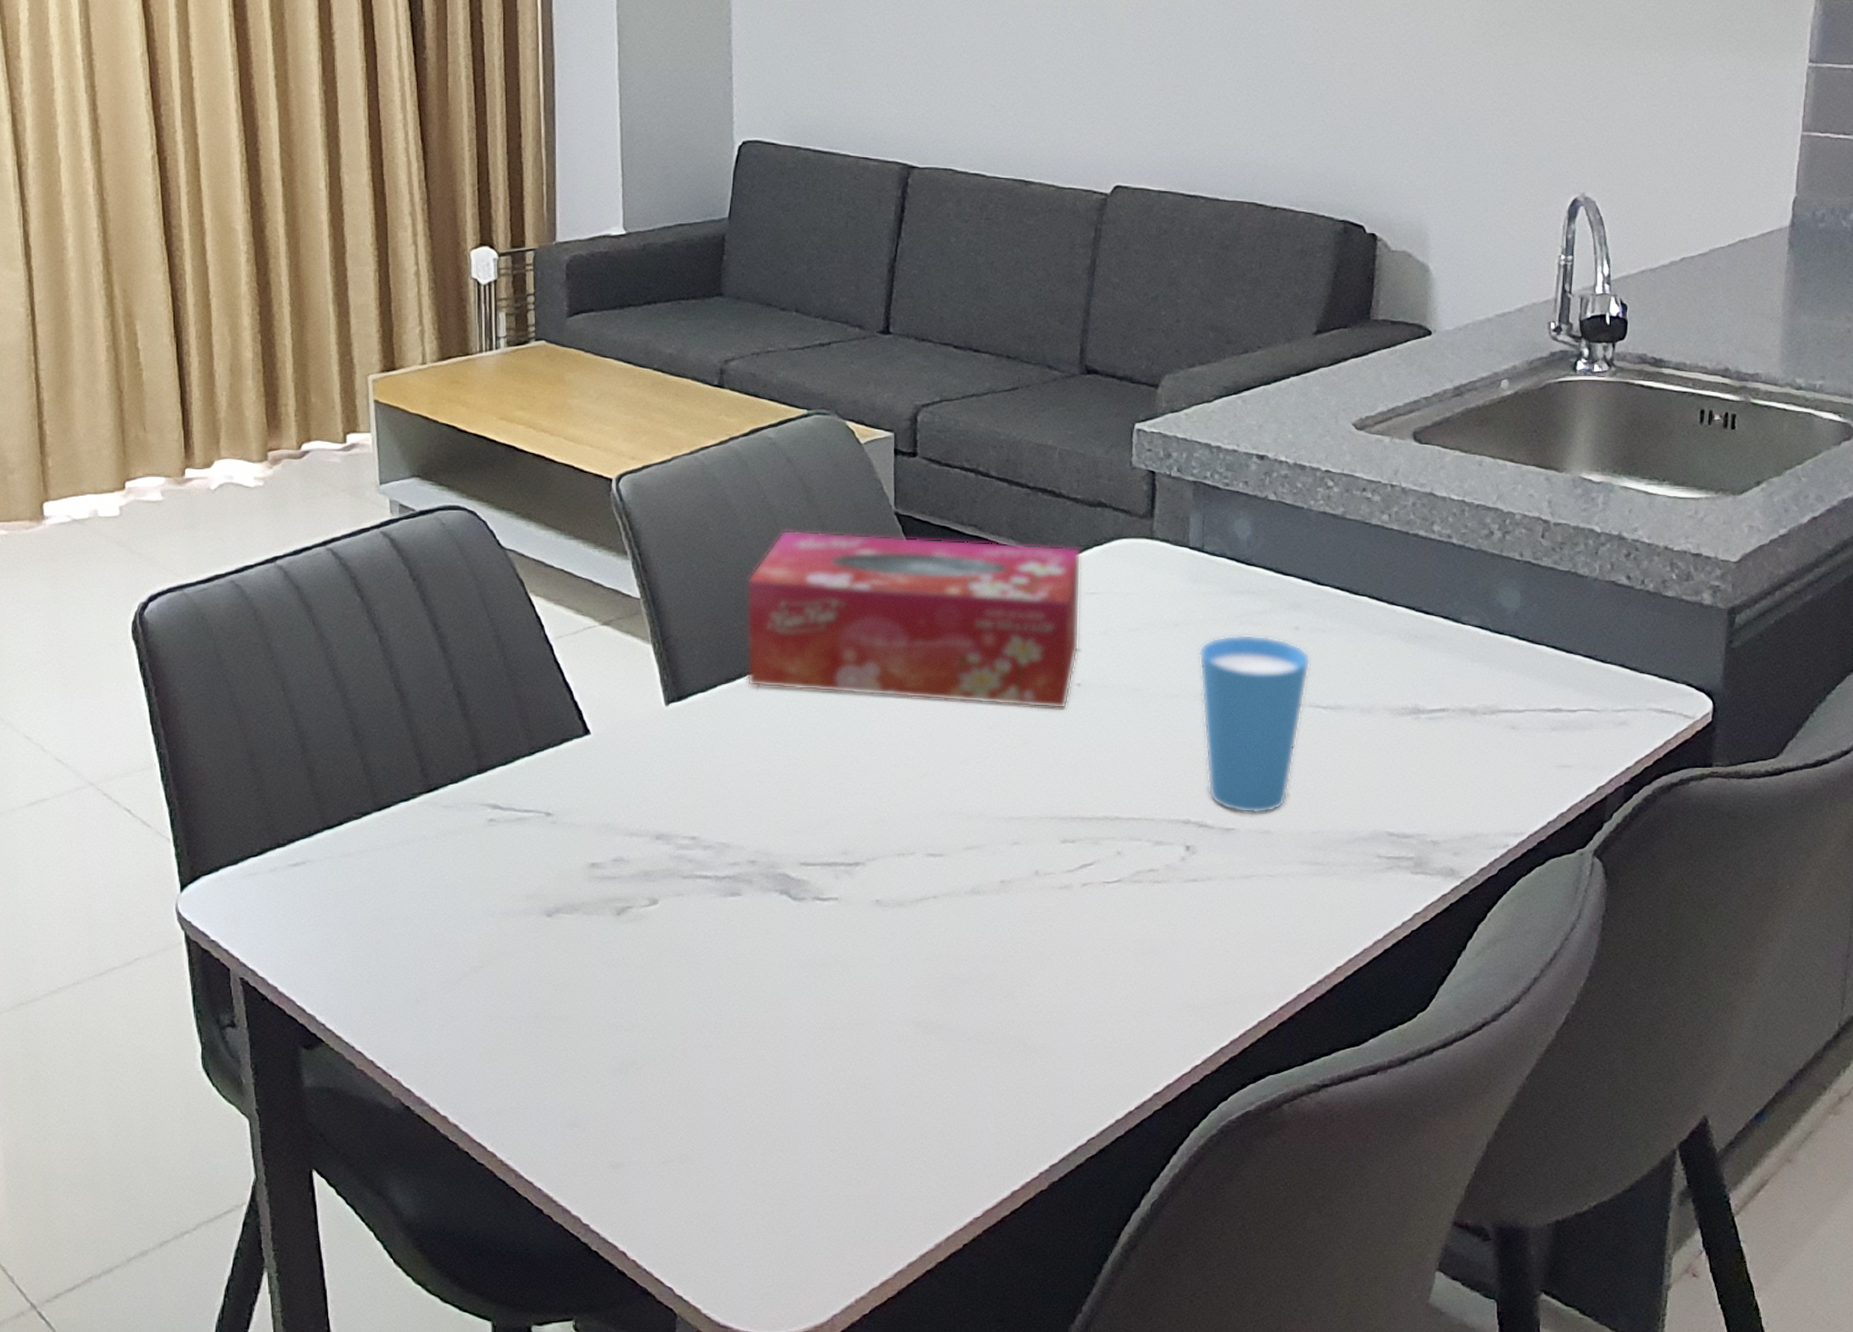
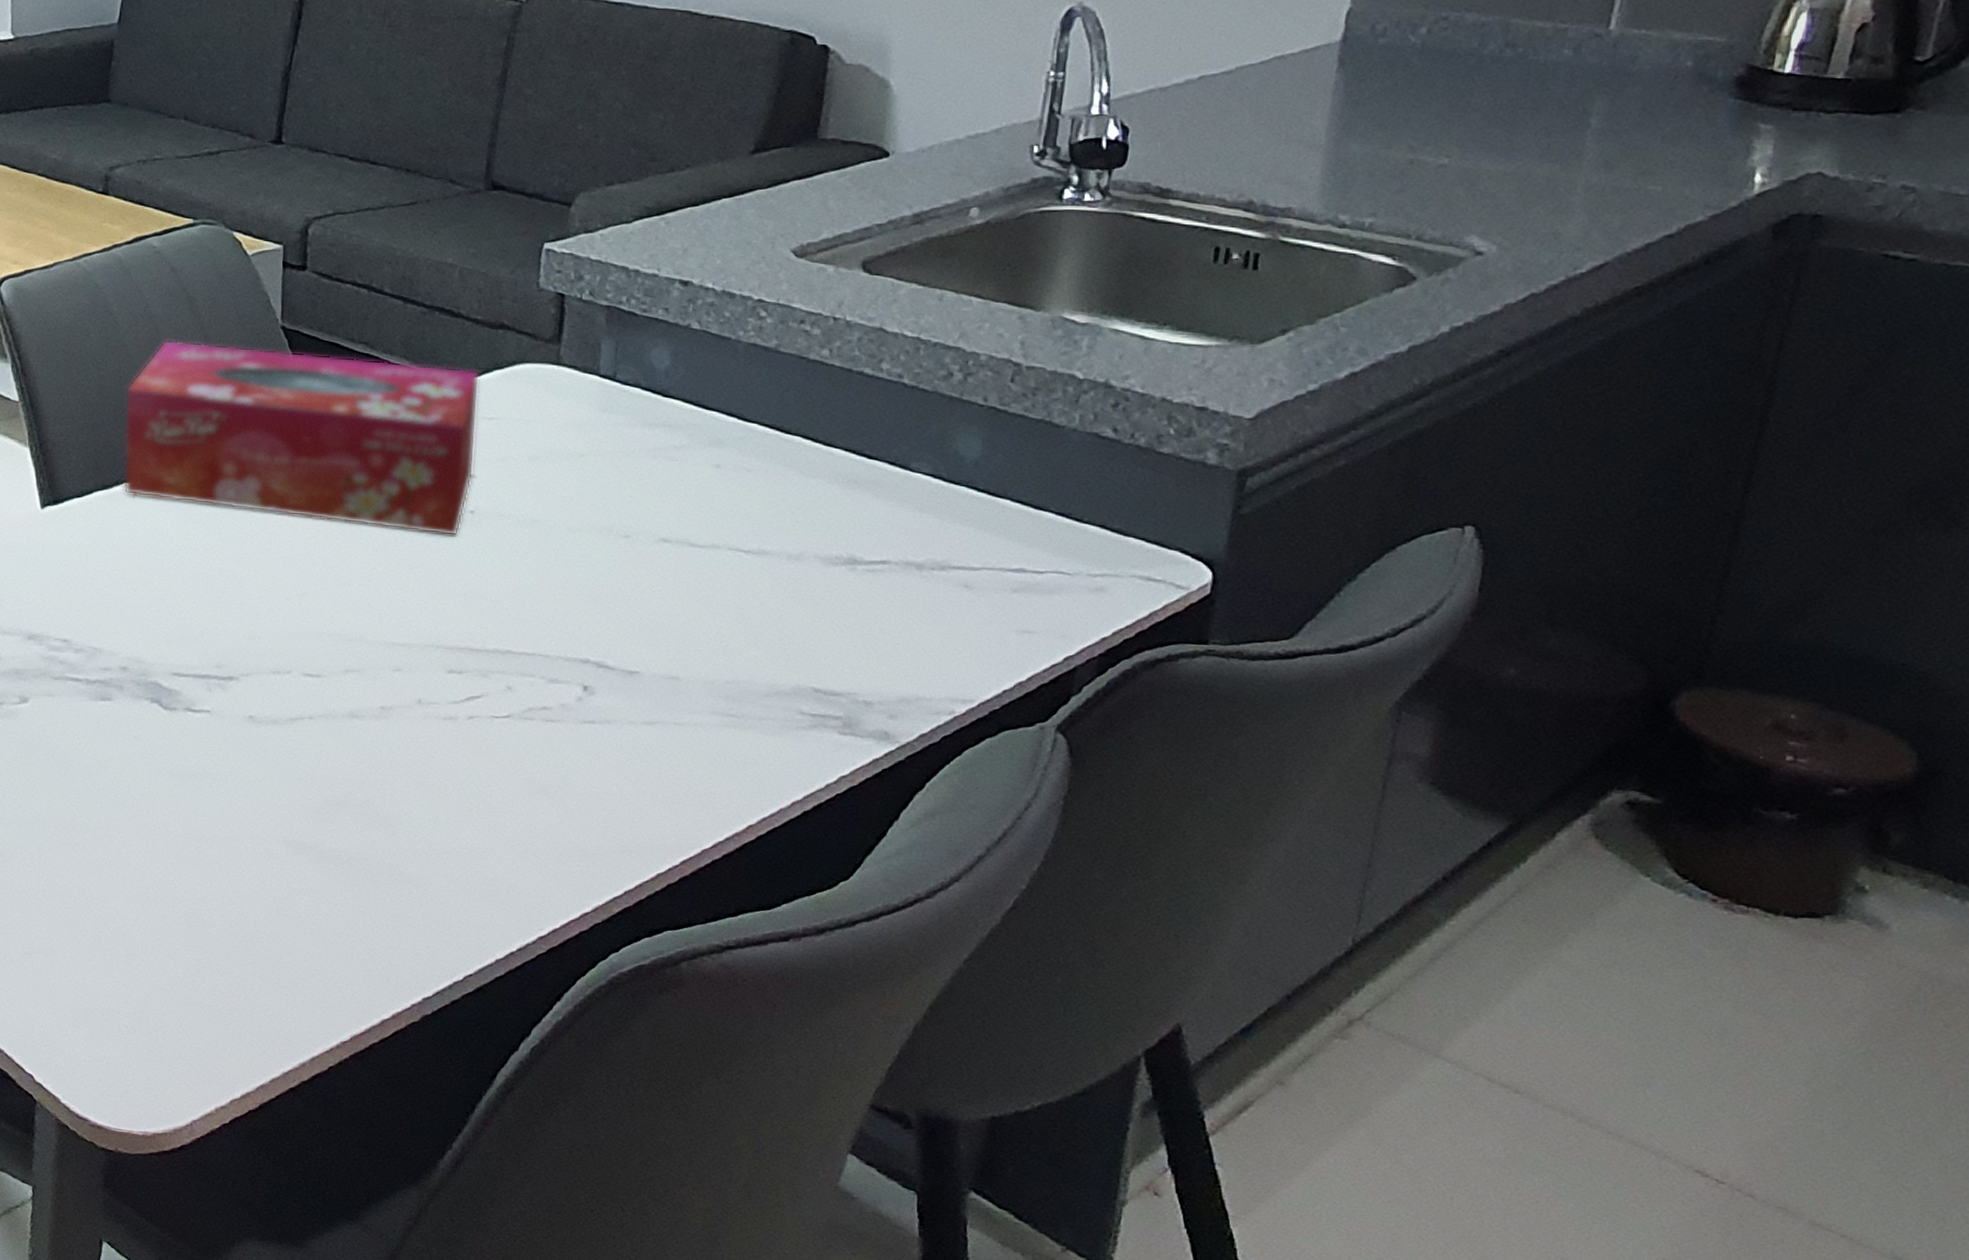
cup: present [1198,634,1311,814] -> none [605,469,732,659]

